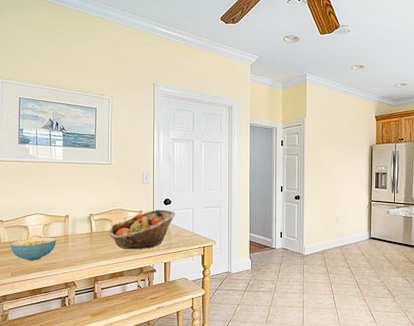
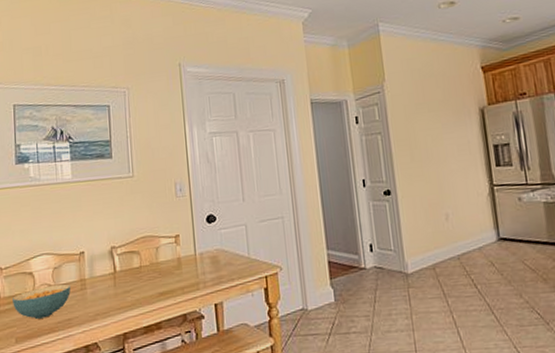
fruit basket: present [108,209,176,250] -> none [136,229,224,291]

